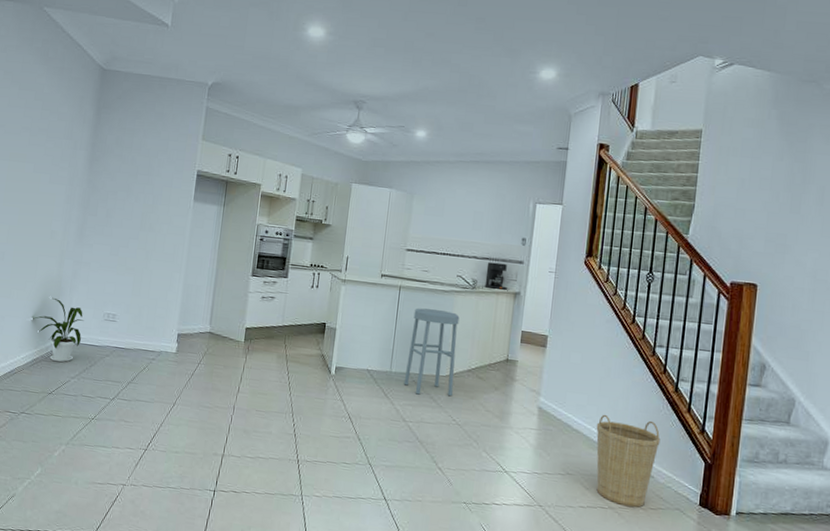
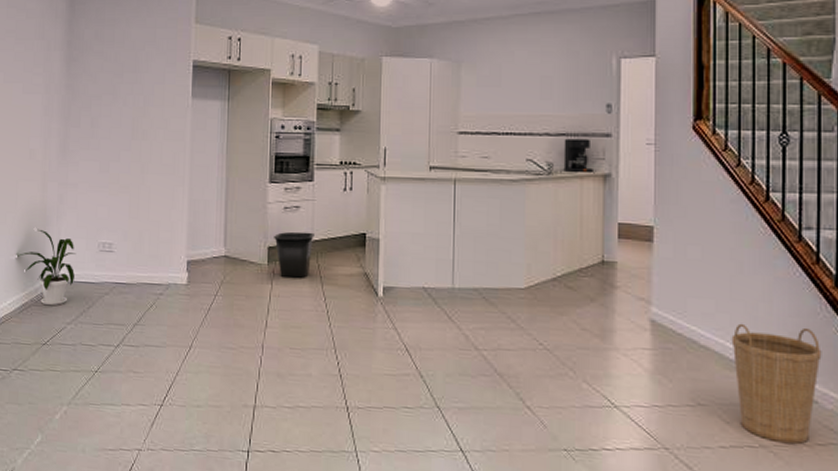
waste bin: none [251,317,284,355] -> present [274,231,314,278]
bar stool: present [403,308,460,397] -> none [471,204,536,315]

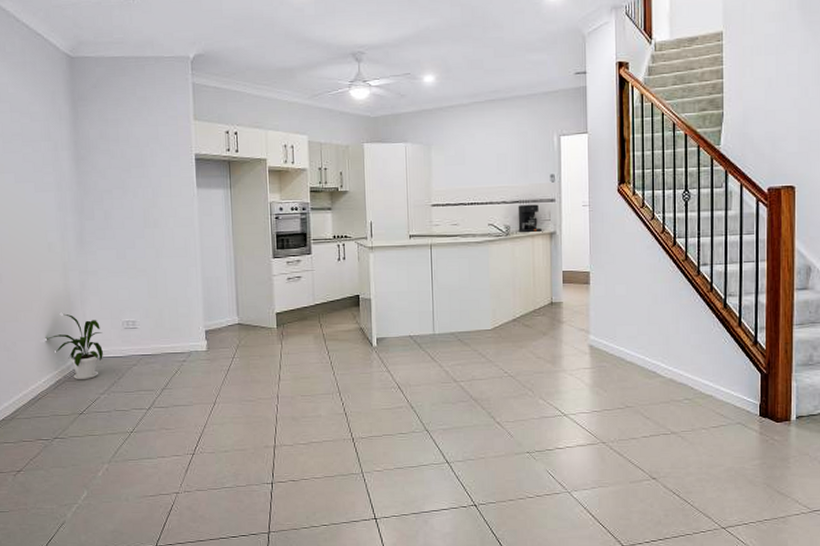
waste bin: present [274,231,314,278] -> none [280,297,315,337]
basket: present [731,323,822,445] -> none [650,341,715,429]

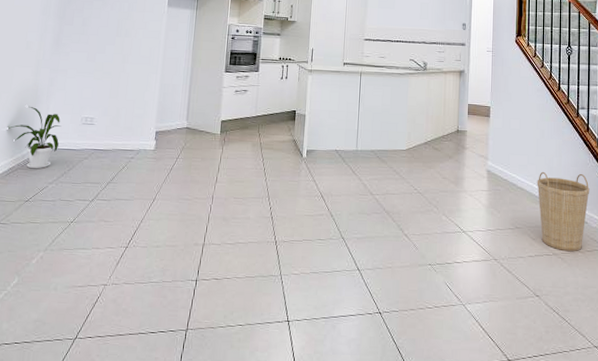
coffee maker: present [518,204,542,233] -> none [434,46,453,70]
basket: none [650,341,715,429] -> present [537,171,590,252]

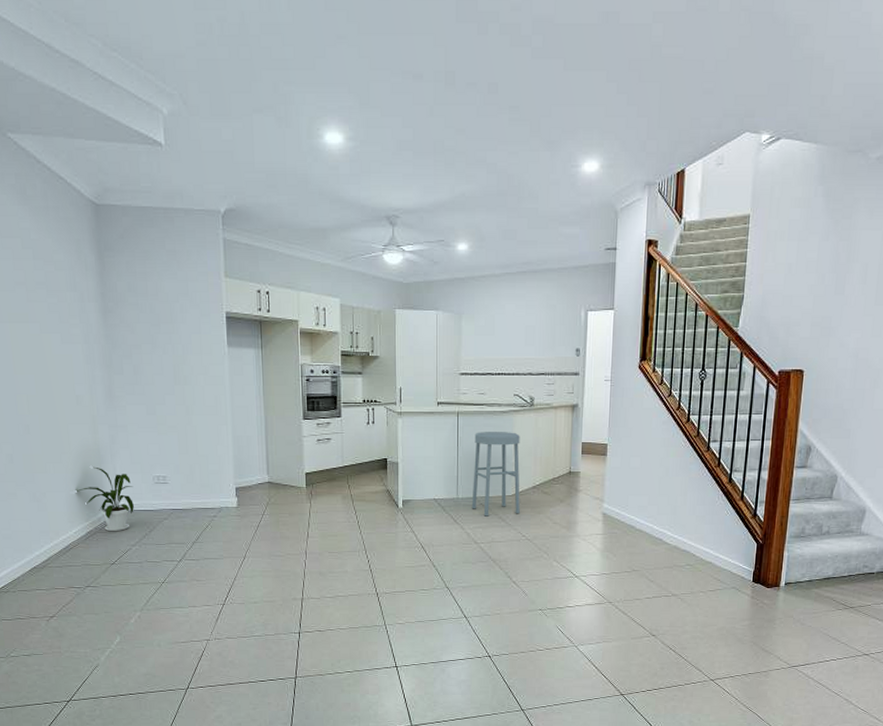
bar stool: none [369,90,414,169] -> present [471,432,520,517]
basket: present [537,171,590,252] -> none [657,512,717,592]

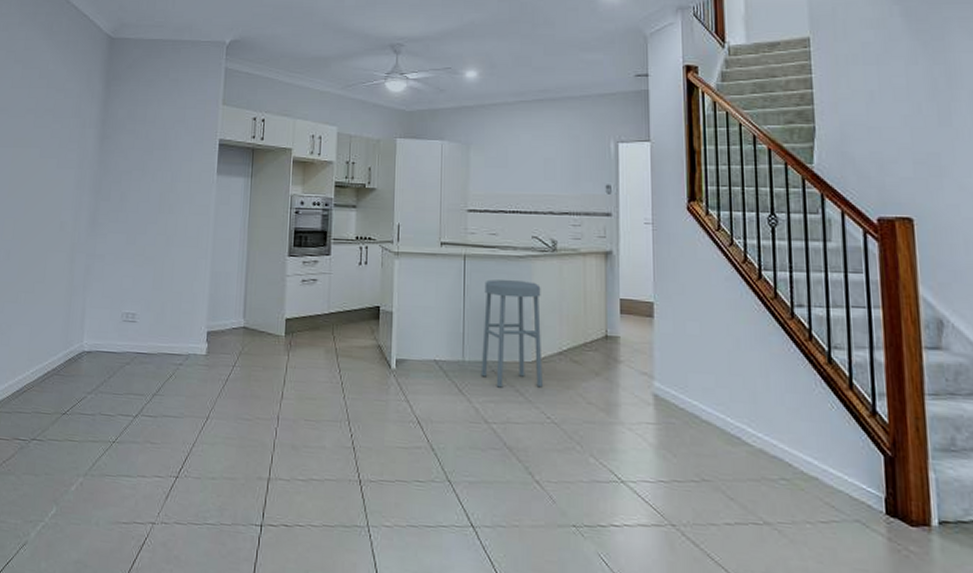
house plant: present [77,466,134,532] -> none [43,298,100,376]

